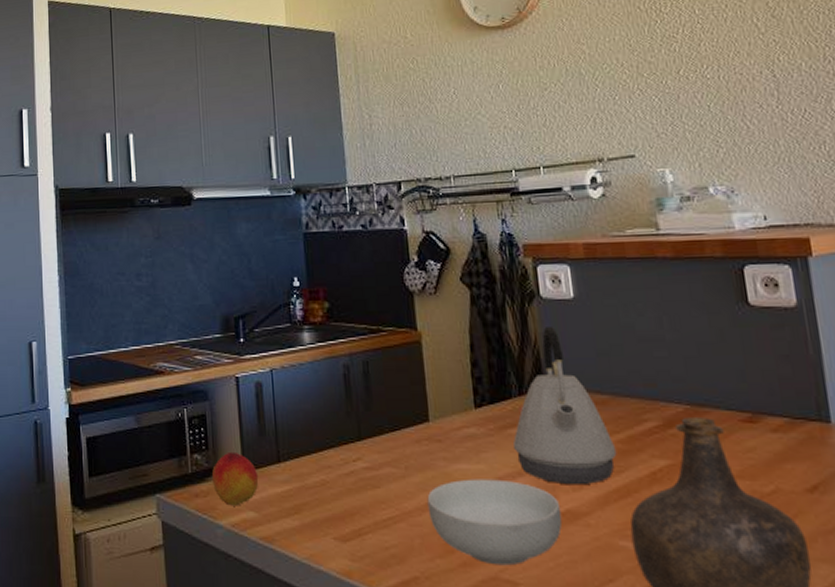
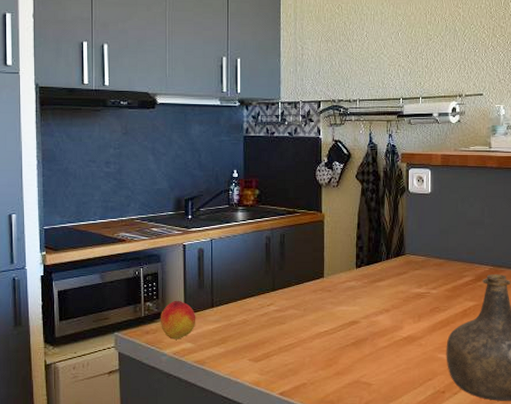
cereal bowl: present [427,479,563,566] -> none [317,316,405,373]
kettle: present [513,327,617,486] -> none [379,213,444,319]

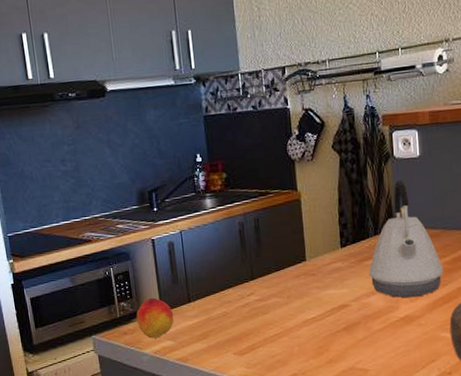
kettle: none [379,213,444,319] -> present [369,180,444,298]

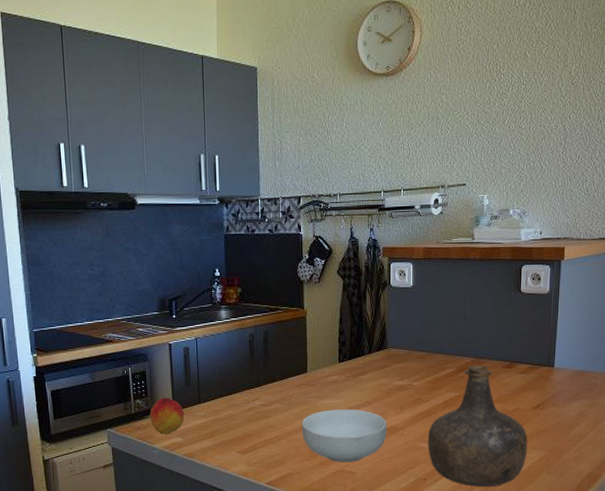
cereal bowl: none [303,298,402,360] -> present [301,409,387,463]
kettle: present [369,180,444,298] -> none [362,307,426,411]

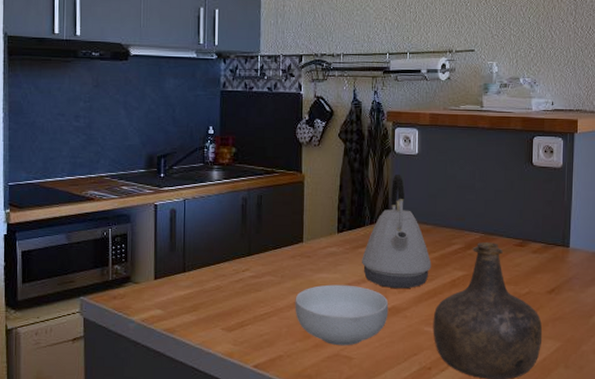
peach: present [149,397,185,435] -> none [128,263,167,306]
kettle: none [362,307,426,411] -> present [362,175,432,289]

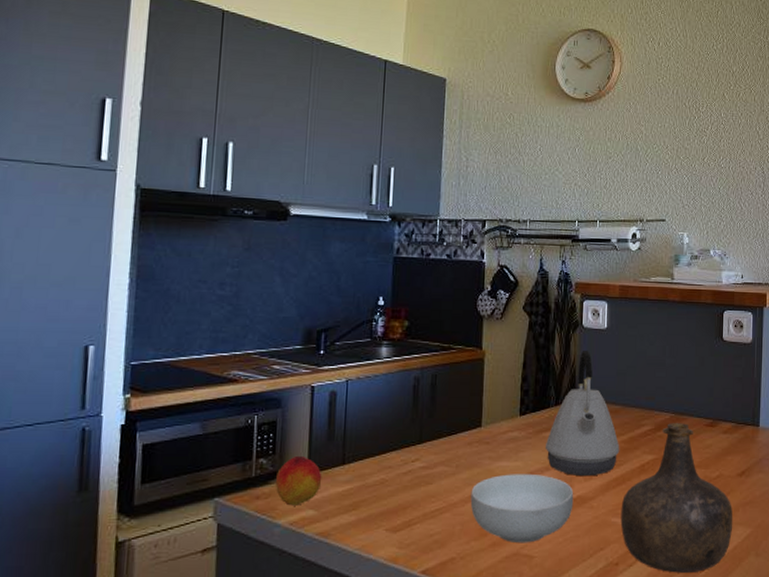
peach: none [128,263,167,306] -> present [275,455,322,506]

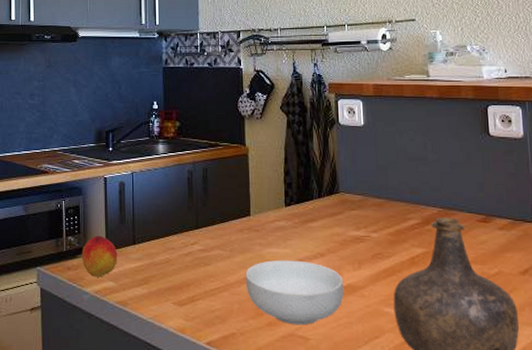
kettle: present [546,351,620,477] -> none [312,147,387,267]

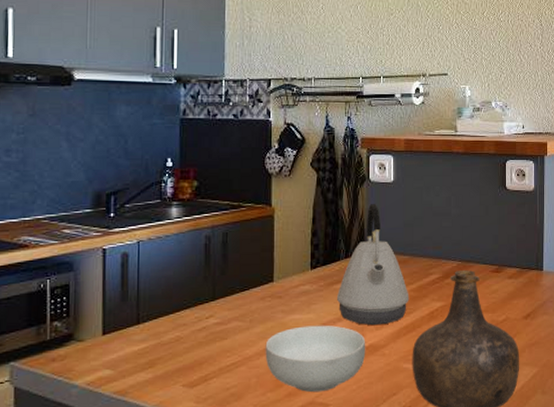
peach: present [81,235,118,277] -> none [70,317,117,367]
kettle: none [312,147,387,267] -> present [337,204,410,326]

